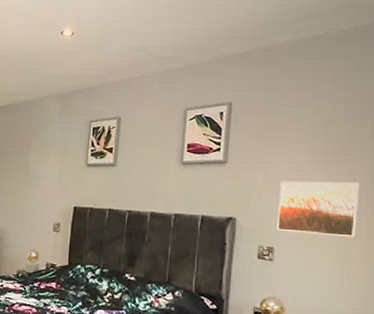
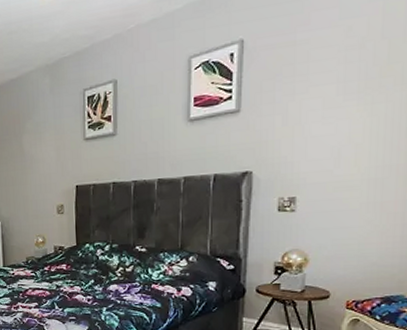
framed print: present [276,180,360,238] -> none [298,108,399,178]

